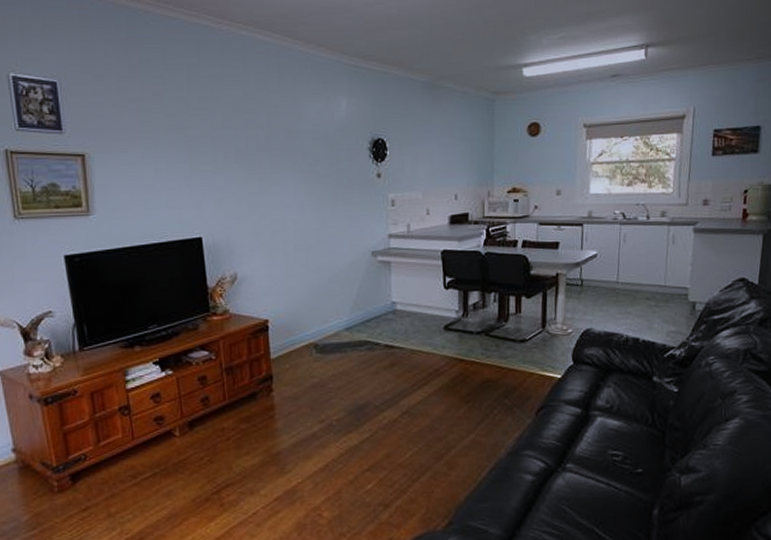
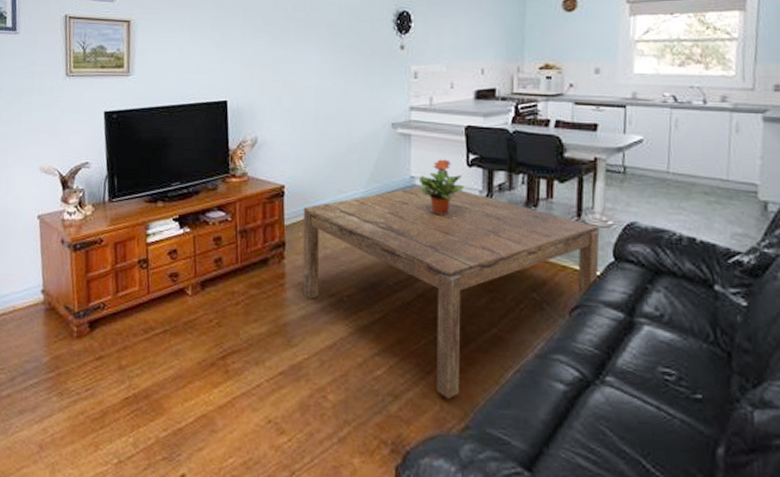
coffee table: none [288,310,561,502] -> present [303,186,600,400]
potted plant: none [401,283,441,337] -> present [420,159,463,215]

